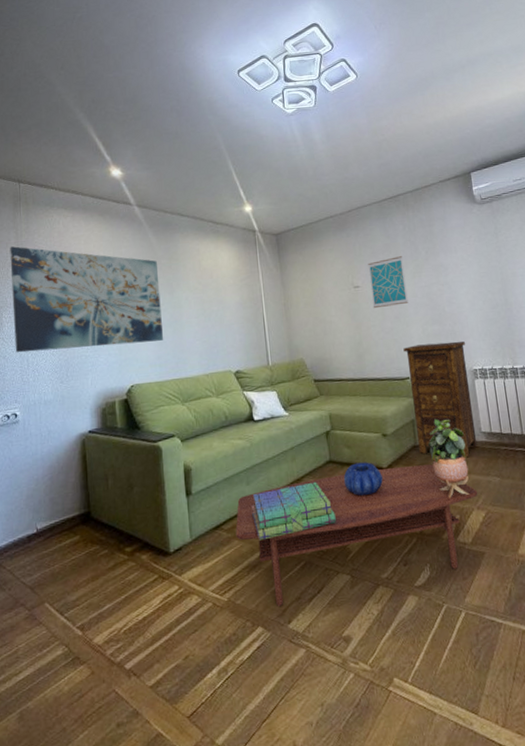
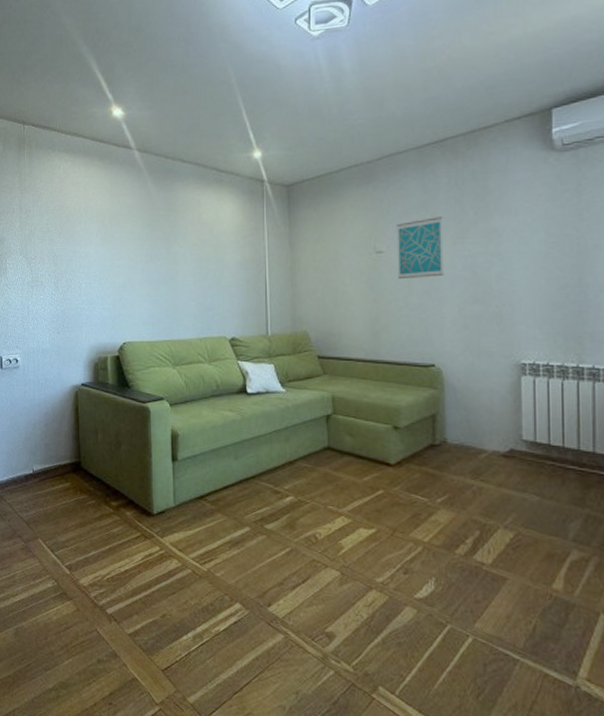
wall art: present [10,246,164,353] -> none [14,191,158,300]
coffee table: present [235,464,478,607] -> none [220,464,507,589]
stack of books: present [251,481,336,541] -> none [238,467,329,519]
decorative bowl: present [343,462,383,496] -> none [342,454,388,492]
cabinet: present [403,341,478,458] -> none [431,327,515,468]
potted plant: present [427,420,470,498] -> none [449,418,498,510]

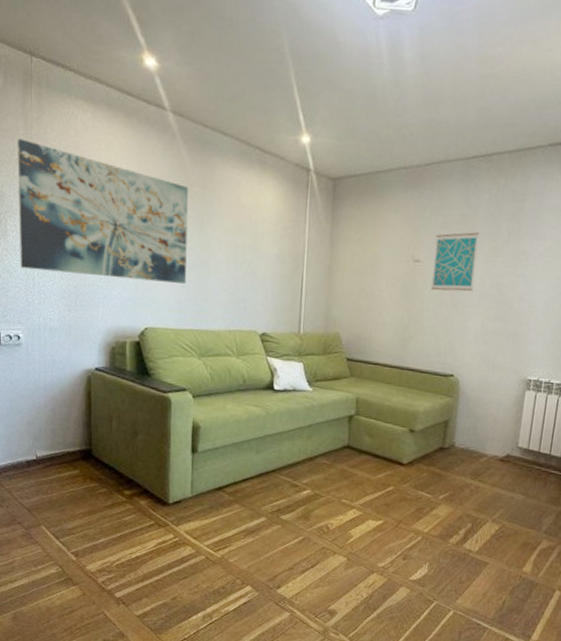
wall art: none [14,191,158,300] -> present [17,139,189,284]

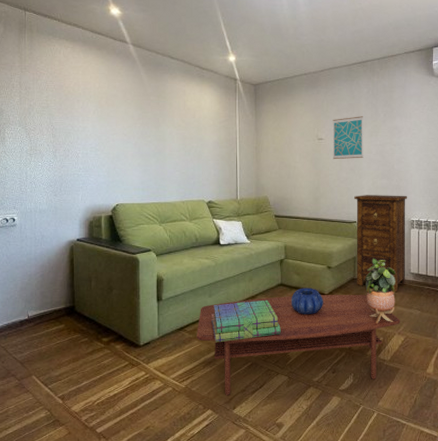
wall art: present [17,139,189,284] -> none [14,70,148,168]
coffee table: none [237,461,497,573] -> present [196,295,401,396]
stack of books: none [257,463,343,510] -> present [212,300,281,343]
decorative bowl: none [358,453,400,488] -> present [291,288,323,315]
cabinet: none [445,340,526,470] -> present [354,195,407,293]
potted plant: none [455,425,498,506] -> present [364,259,395,323]

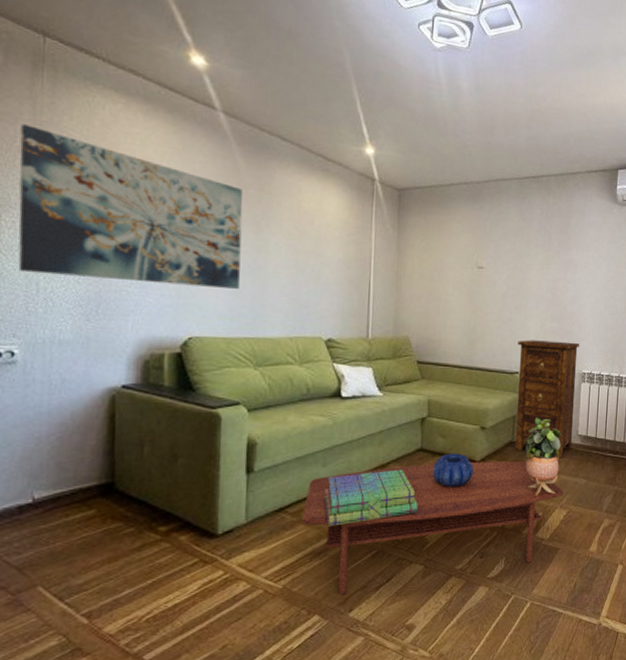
wall art: none [14,70,148,168] -> present [18,124,243,289]
wall art: present [332,116,364,160] -> none [494,242,535,296]

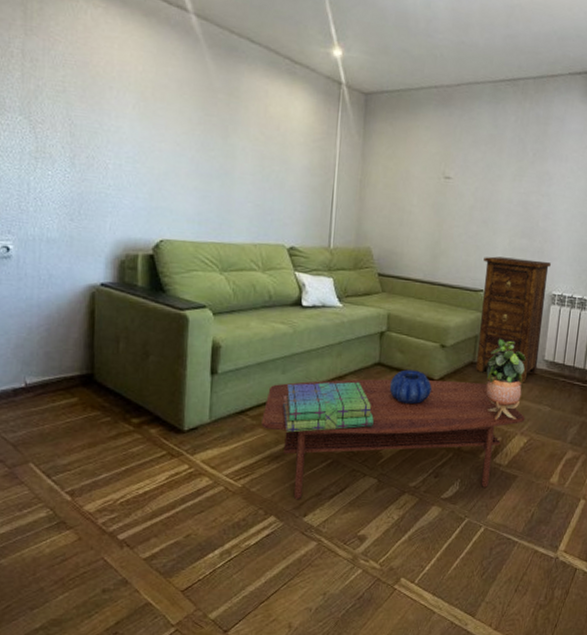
wall art: present [18,124,243,289] -> none [12,30,212,194]

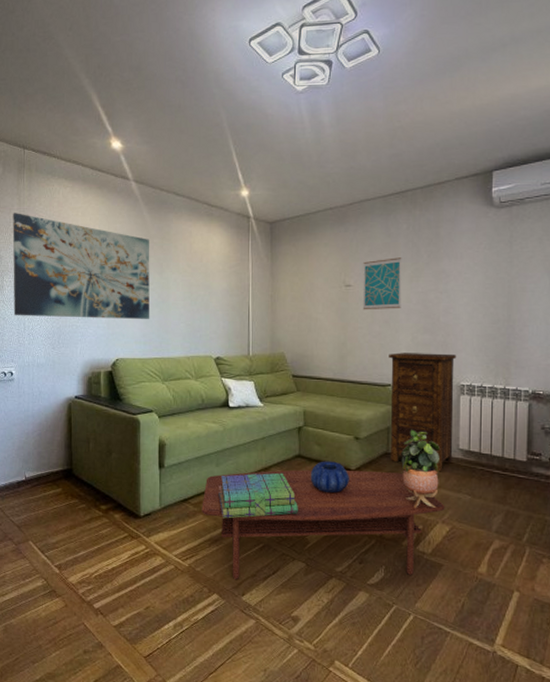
wall art: none [12,30,212,194] -> present [12,213,150,319]
wall art: none [461,152,507,209] -> present [362,257,402,310]

